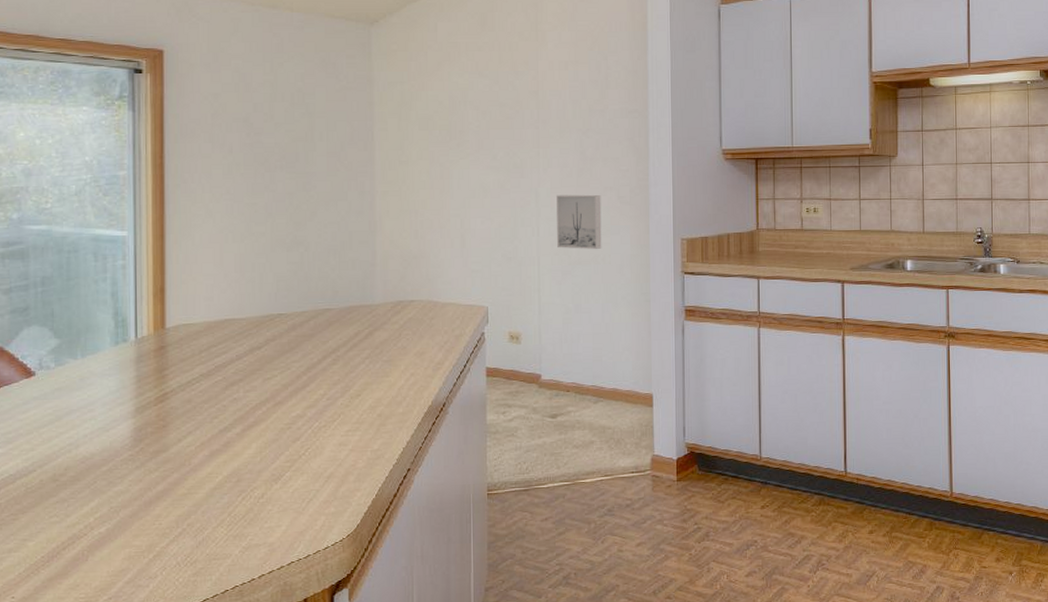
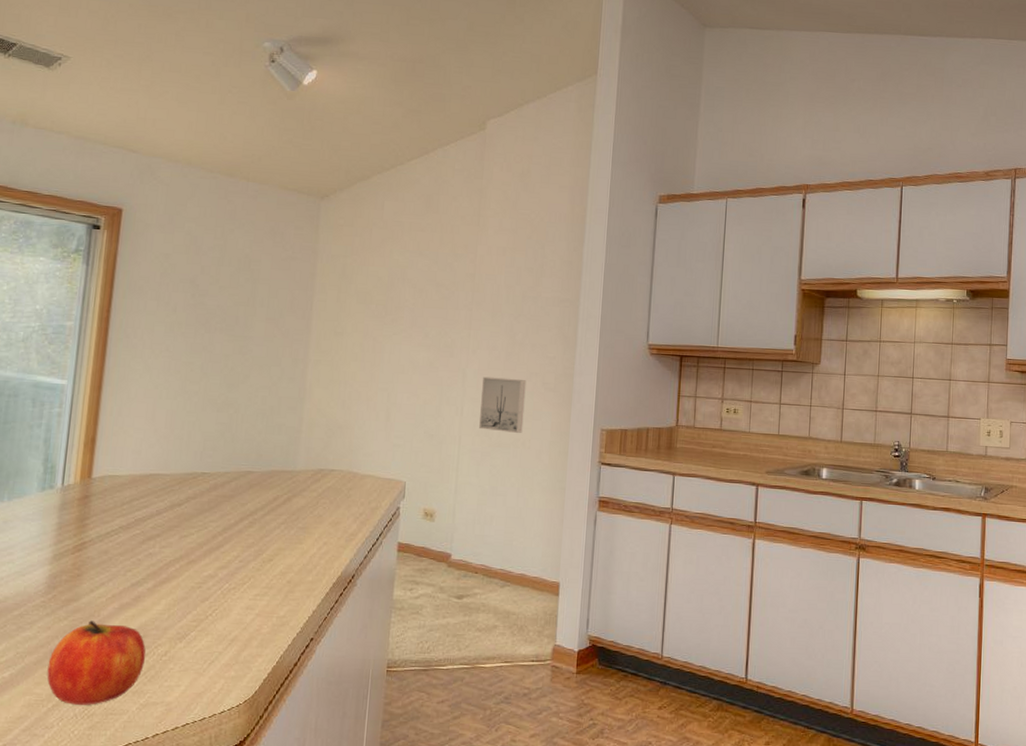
fruit: none [144,470,242,554] -> present [46,620,146,705]

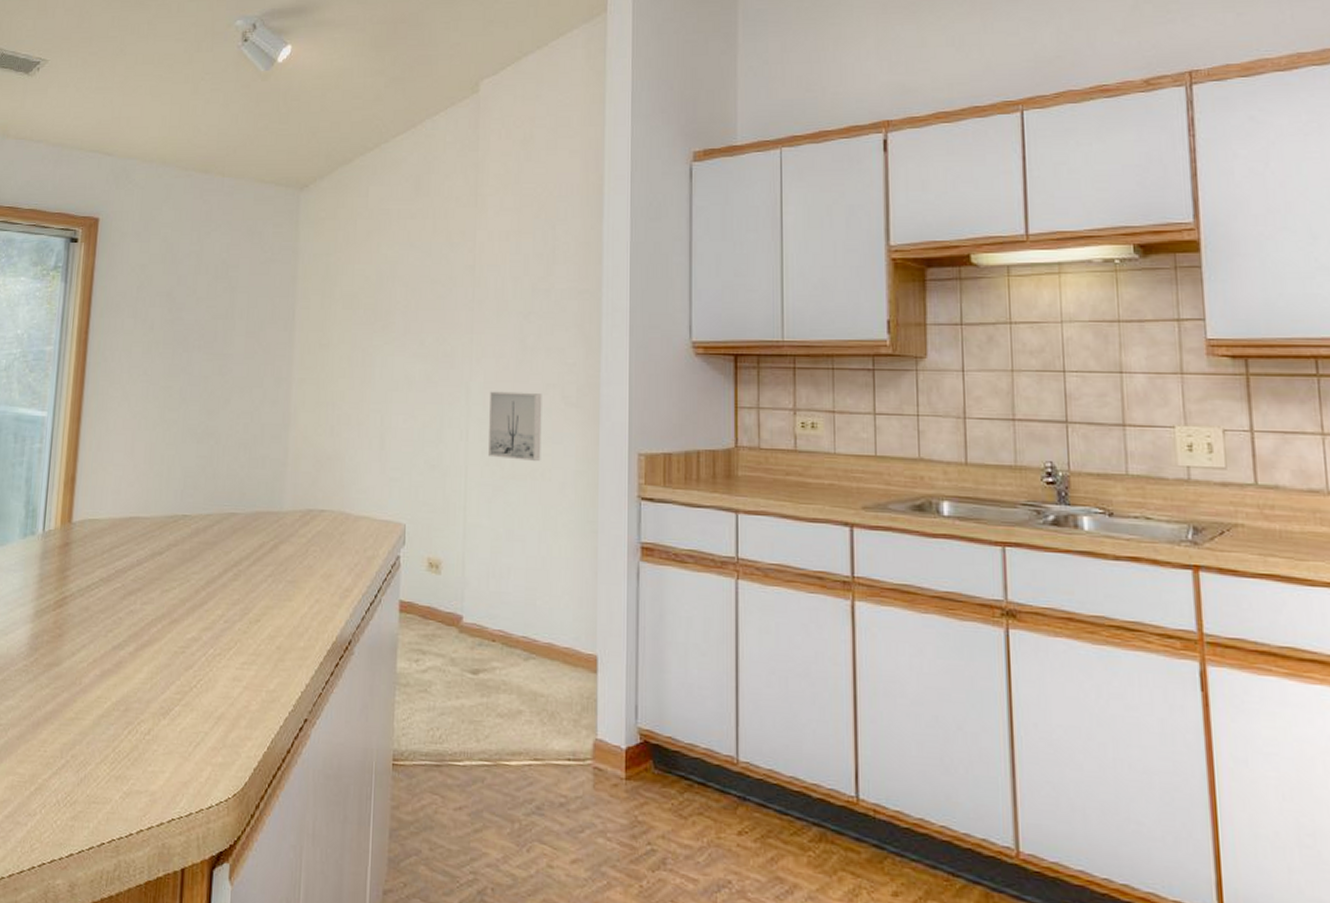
fruit: present [46,620,146,705] -> none [29,689,128,791]

